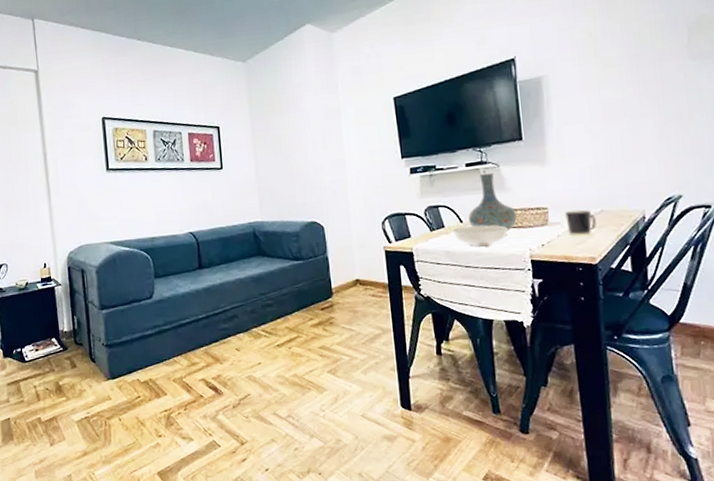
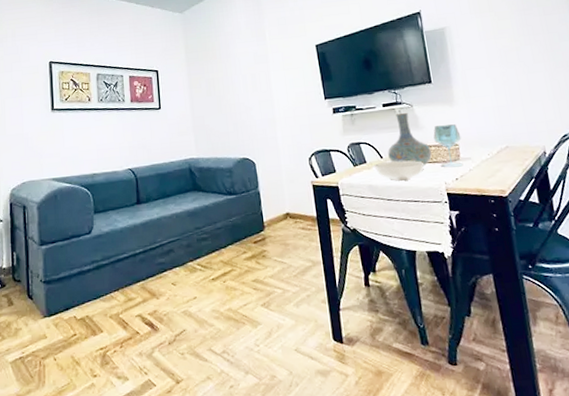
wine glass: none [520,186,551,233] -> present [433,124,463,168]
mug: present [565,209,596,237] -> none [474,146,503,171]

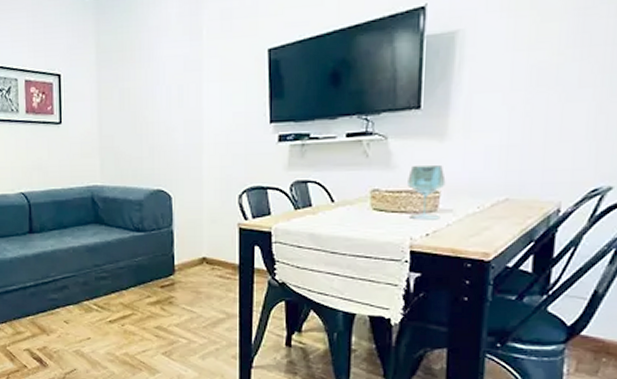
bowl: present [374,160,425,181] -> none [321,207,388,231]
vase: present [388,112,432,168] -> none [342,146,400,217]

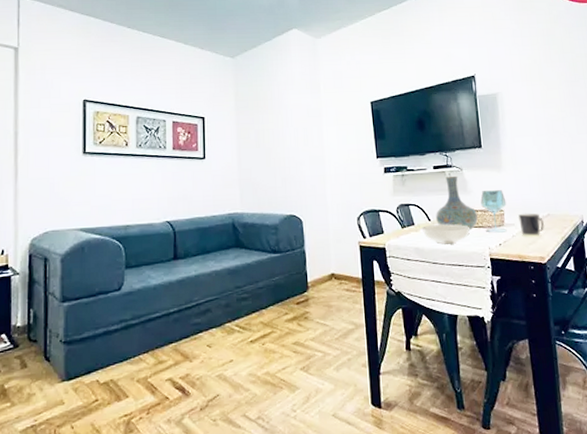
bowl: none [321,207,388,231] -> present [421,224,470,245]
vase: none [342,146,400,217] -> present [436,175,478,232]
mug: none [460,196,497,227] -> present [518,213,544,237]

